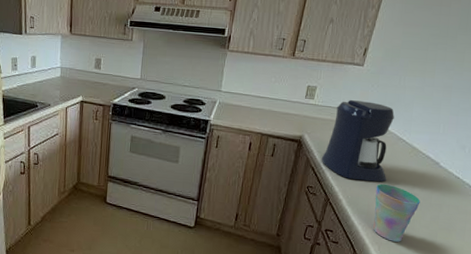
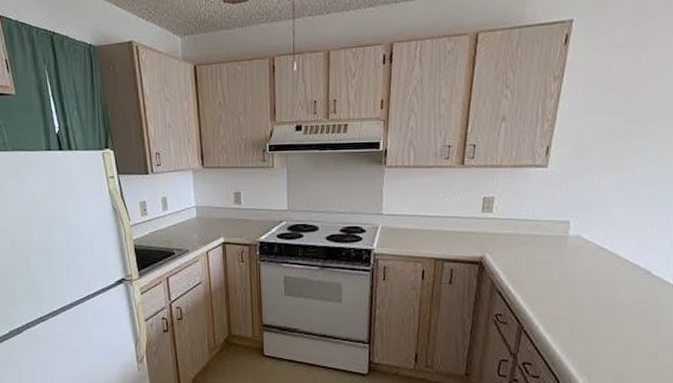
coffee maker: present [321,100,394,182] -> none [508,208,591,302]
cup: present [372,183,420,242] -> none [578,302,633,369]

